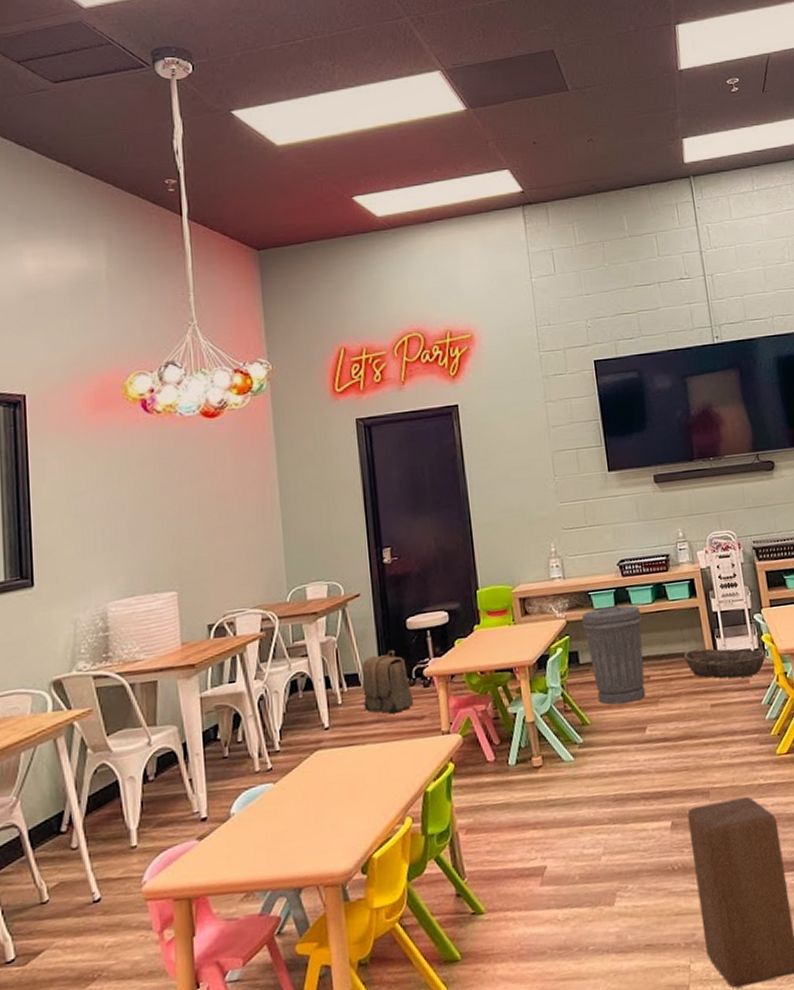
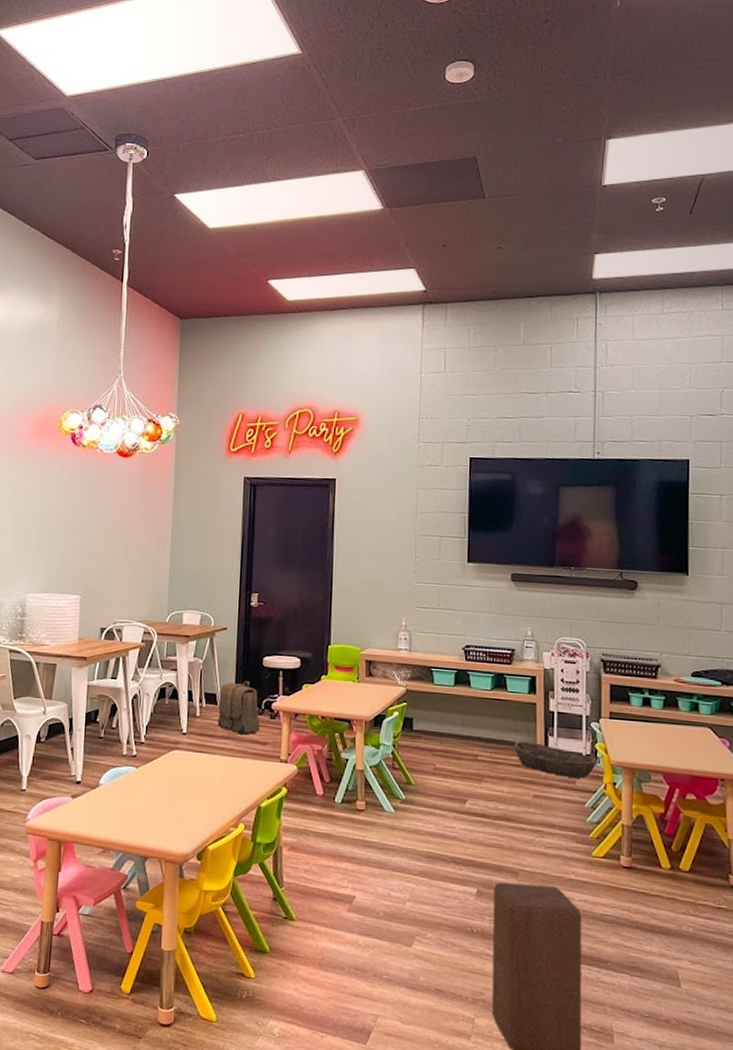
trash can: present [581,604,646,705] -> none [420,684,478,775]

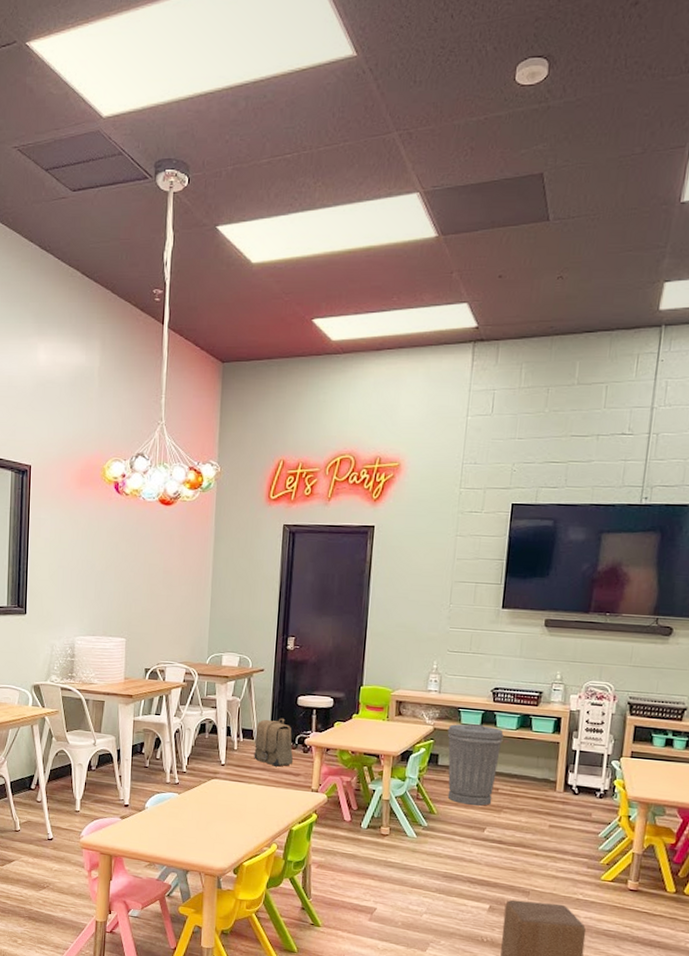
trash can: none [420,684,478,775] -> present [447,723,504,806]
basket: present [514,741,597,778] -> none [534,777,614,811]

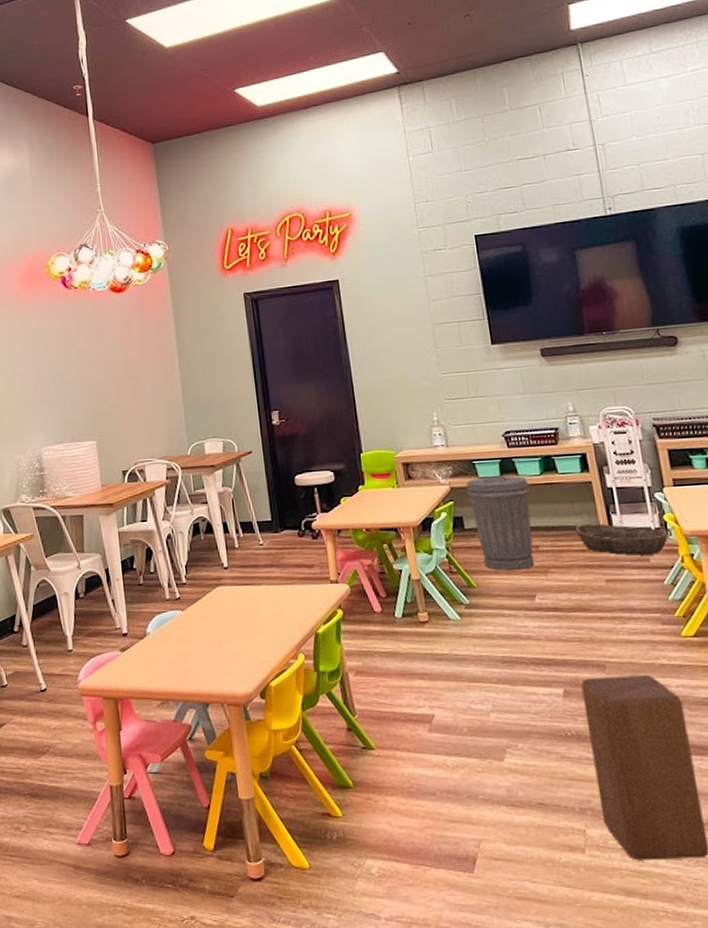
backpack: present [254,718,294,767] -> none [255,502,304,560]
basket: none [534,777,614,811] -> present [575,523,668,556]

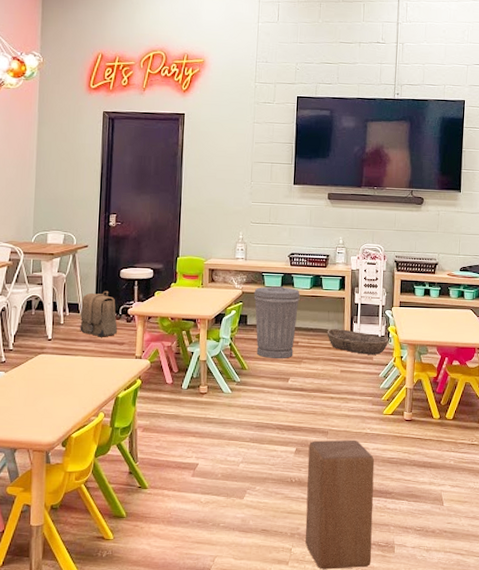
backpack: none [255,502,304,560] -> present [80,290,118,337]

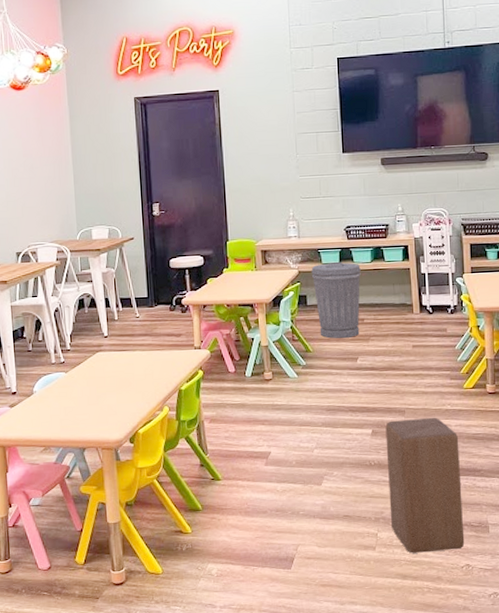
backpack: present [80,290,118,337] -> none [133,282,174,330]
basket: present [327,329,389,355] -> none [394,302,463,327]

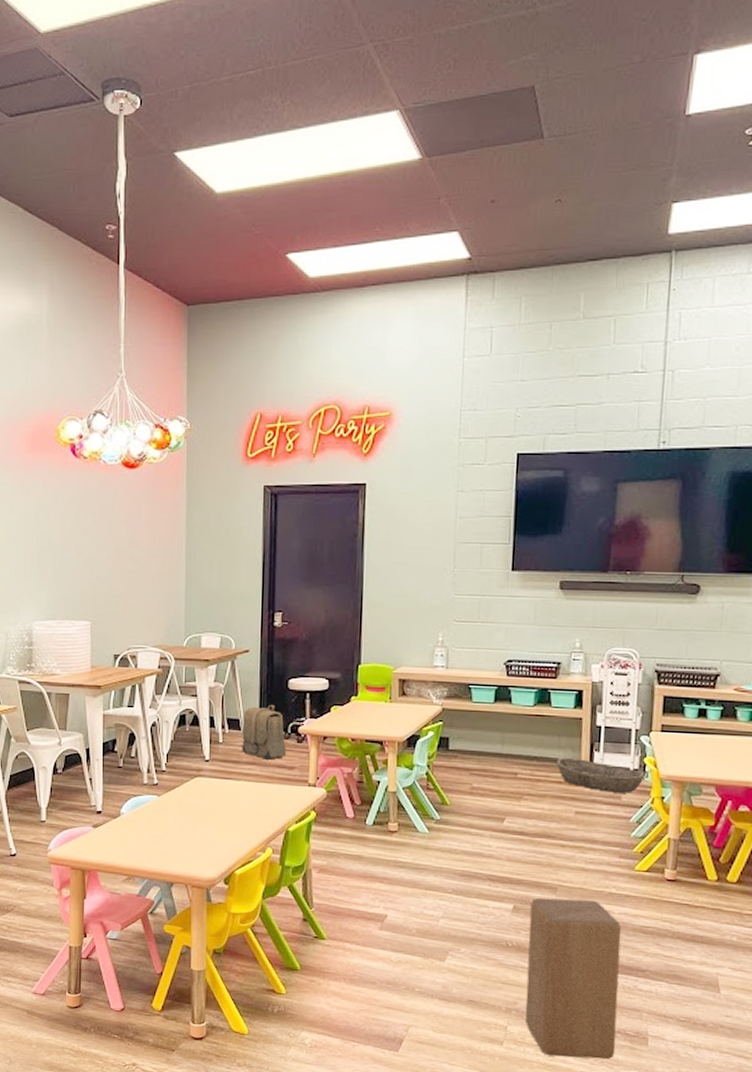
backpack: none [133,282,174,330] -> present [242,704,287,760]
trash can: present [311,261,361,339] -> none [457,701,520,794]
basket: none [394,302,463,327] -> present [557,758,645,793]

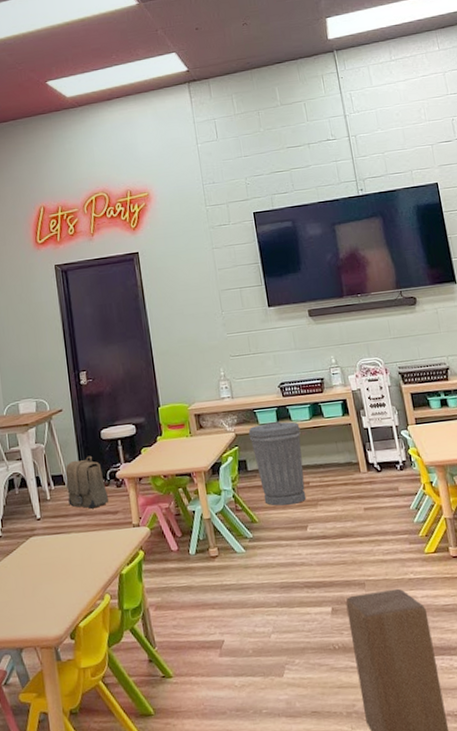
trash can: none [457,701,520,794] -> present [248,421,307,506]
basket: present [557,758,645,793] -> none [339,459,413,486]

